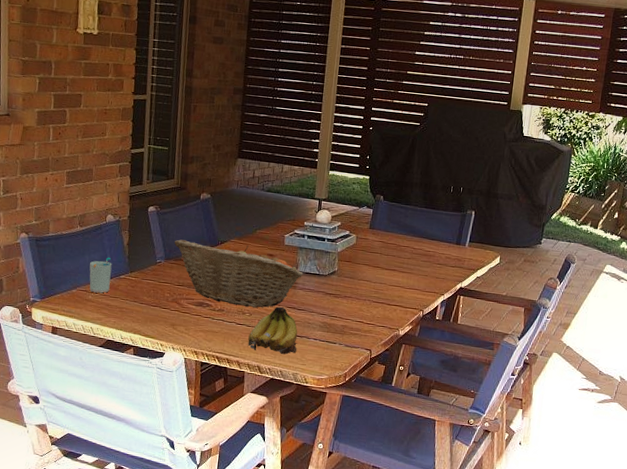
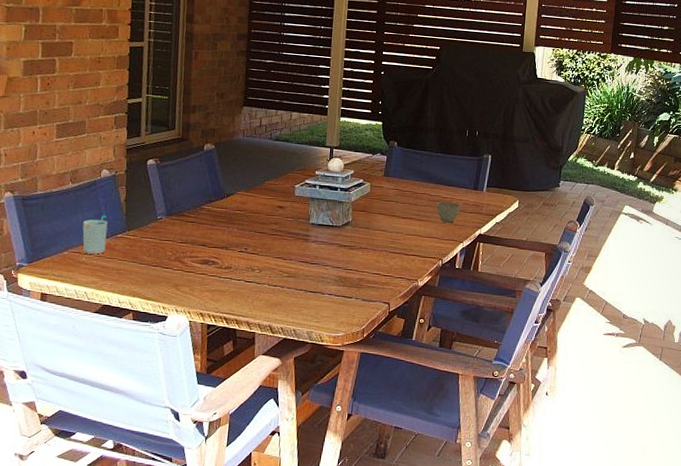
fruit basket: present [174,239,303,308] -> none [176,193,316,263]
fruit: present [247,307,298,355] -> none [258,261,312,312]
cup: none [419,254,443,276] -> present [436,201,461,223]

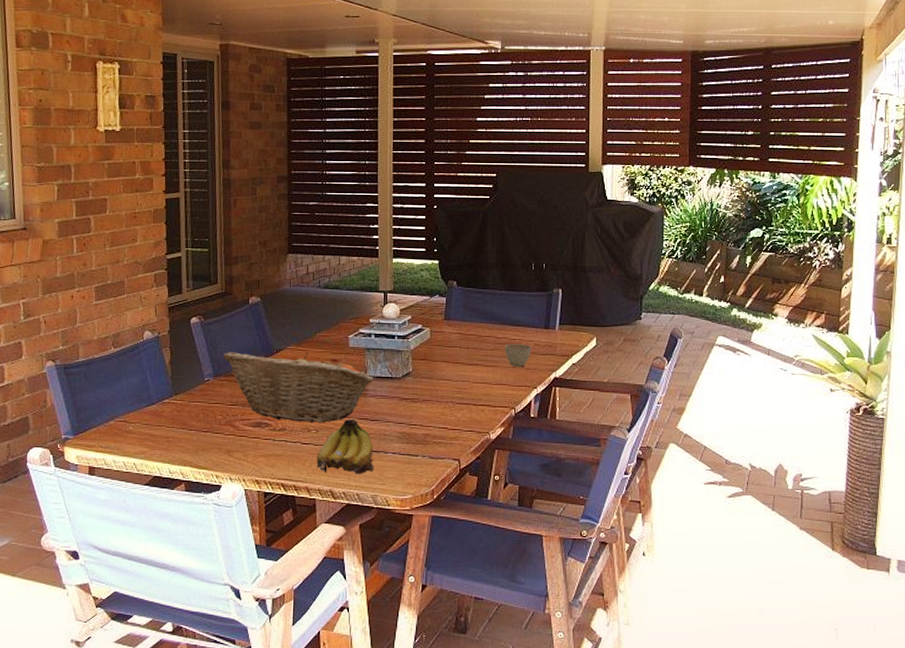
cup: present [82,215,108,255] -> none [128,380,153,423]
fruit basket: none [176,193,316,263] -> present [223,351,374,423]
fruit: none [258,261,312,312] -> present [316,419,374,474]

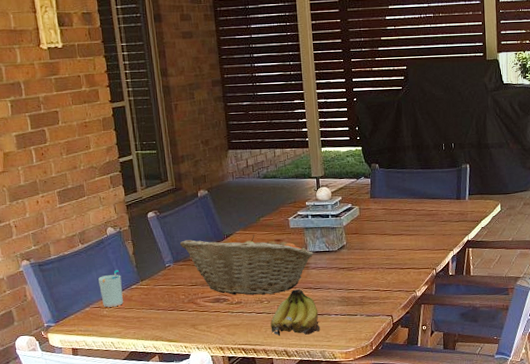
cup: none [128,380,153,423] -> present [98,269,123,307]
cup: present [504,344,532,367] -> none [423,214,447,234]

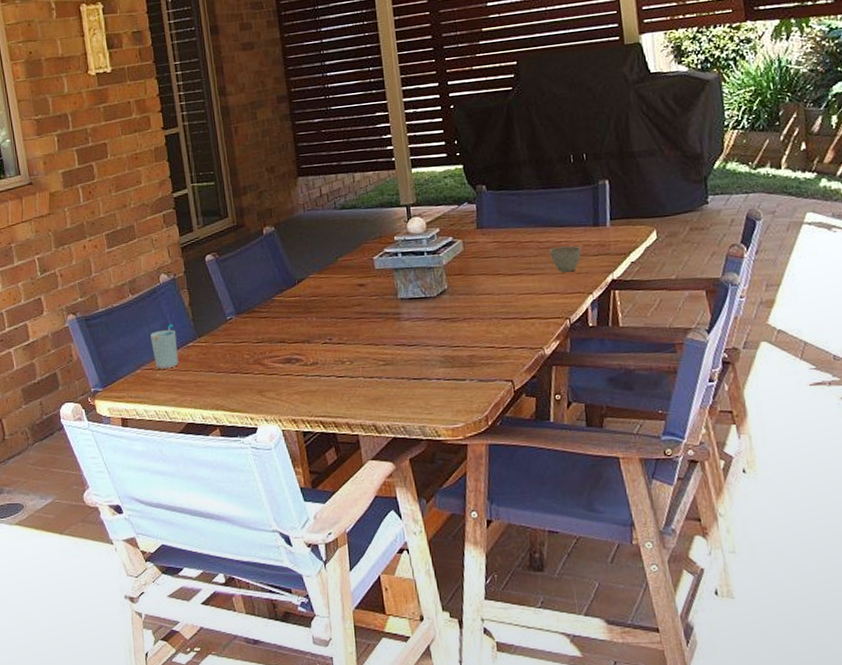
fruit basket: present [180,234,314,295] -> none [243,278,406,354]
fruit: present [270,289,321,337] -> none [354,346,418,407]
cup: none [423,214,447,234] -> present [548,245,582,273]

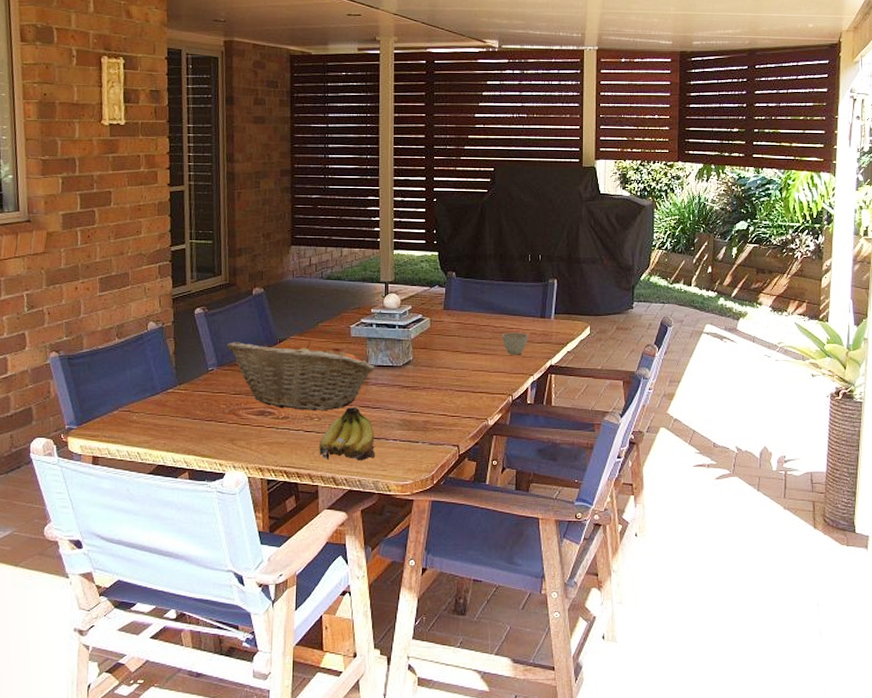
cup: present [151,324,179,369] -> none [132,370,158,412]
fruit basket: none [243,278,406,354] -> present [227,340,375,411]
fruit: none [354,346,418,407] -> present [319,407,376,461]

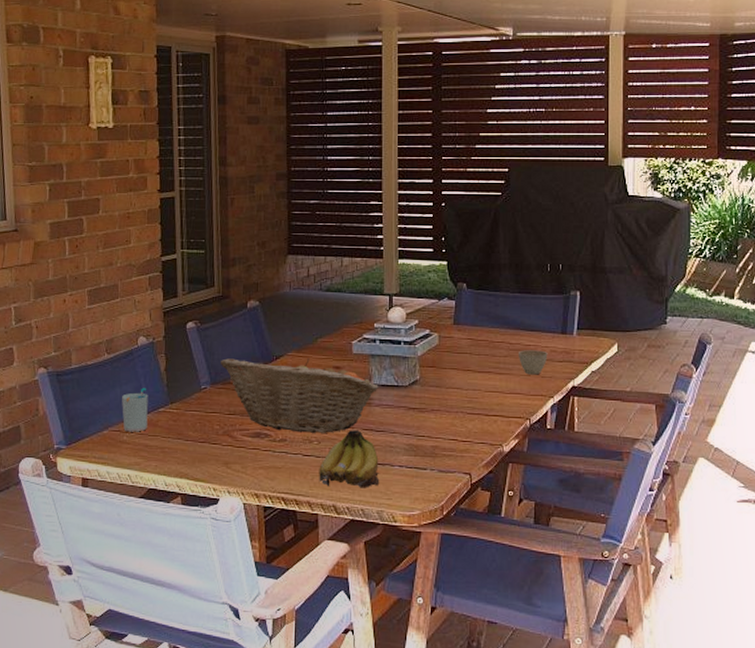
cup: none [132,370,158,412] -> present [122,387,148,432]

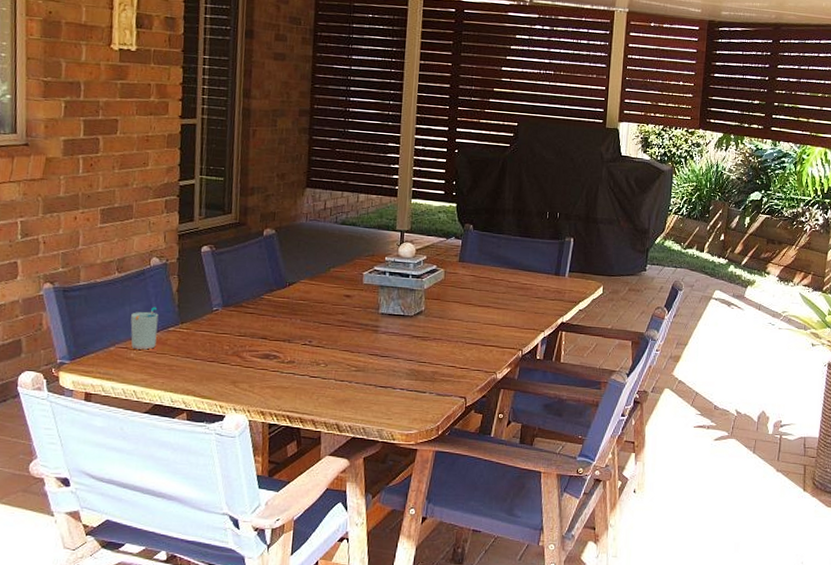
fruit basket: present [221,357,379,433] -> none [234,282,386,357]
fruit: present [319,430,380,488] -> none [324,354,382,409]
cup: present [517,350,548,375] -> none [515,288,542,311]

